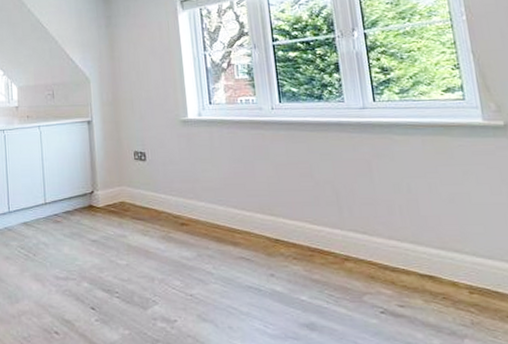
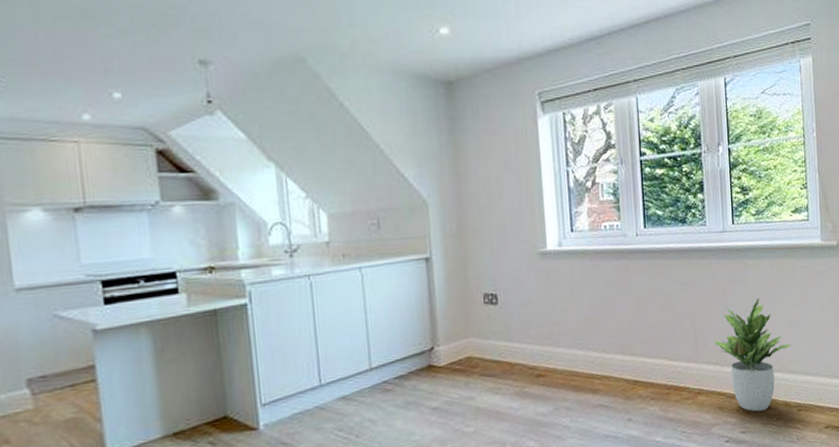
potted plant: none [361,173,455,287] -> present [715,298,792,412]

